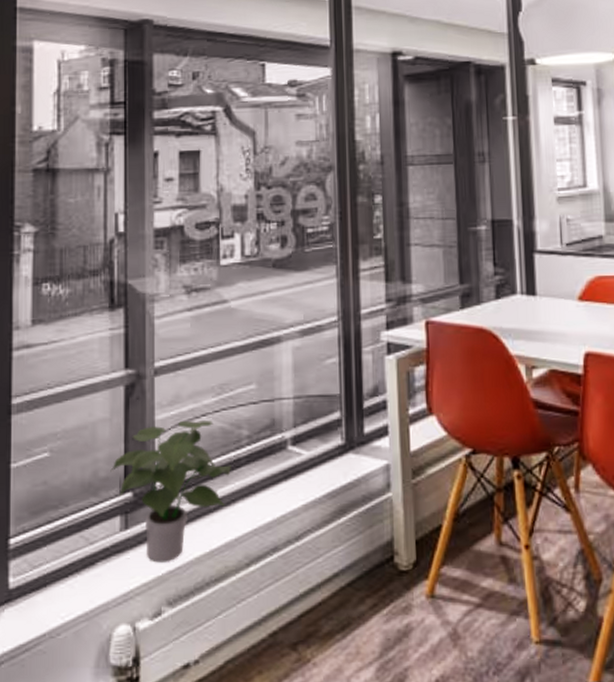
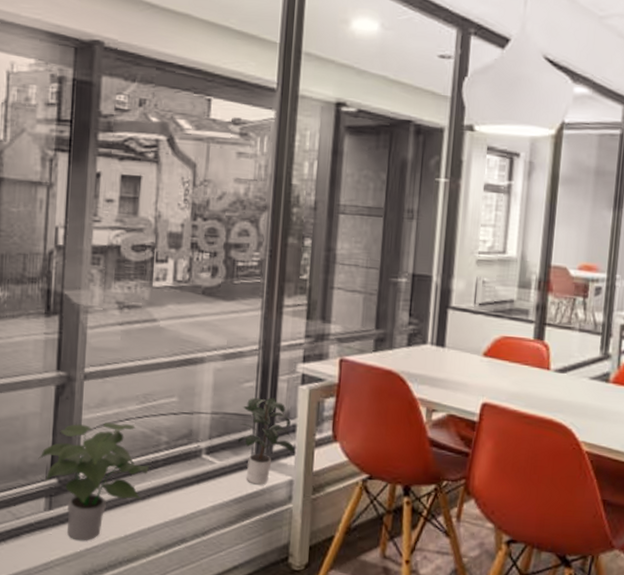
potted plant: none [326,373,388,474] -> present [238,397,295,485]

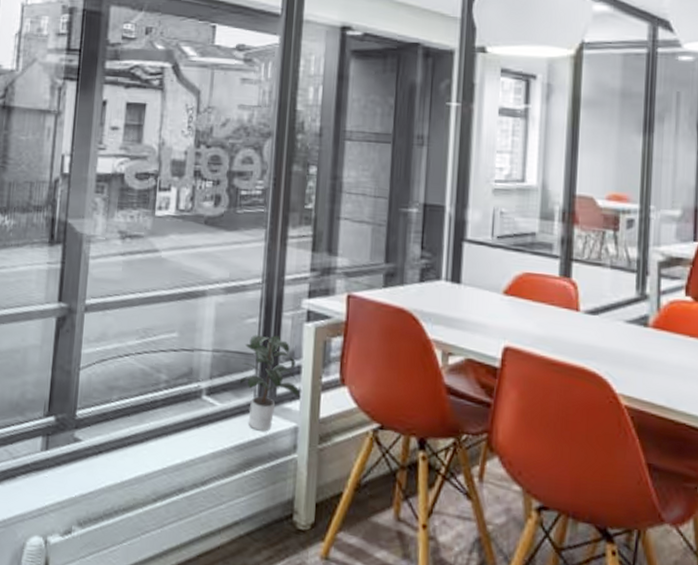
potted plant: present [38,422,150,541] -> none [37,358,149,486]

